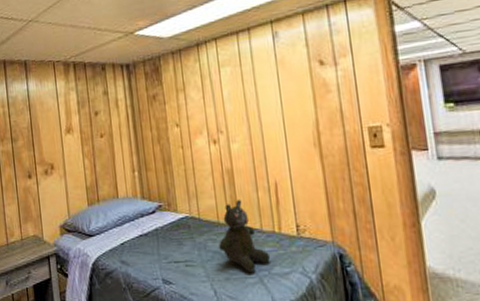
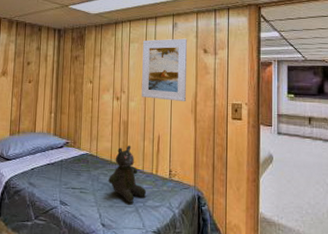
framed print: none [235,50,306,136] -> present [142,38,188,102]

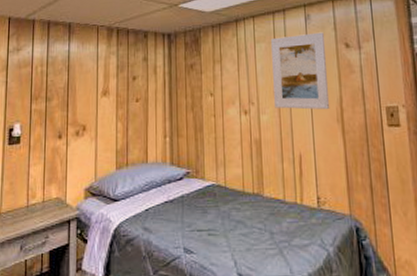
teddy bear: present [108,145,147,203] -> none [242,169,292,243]

